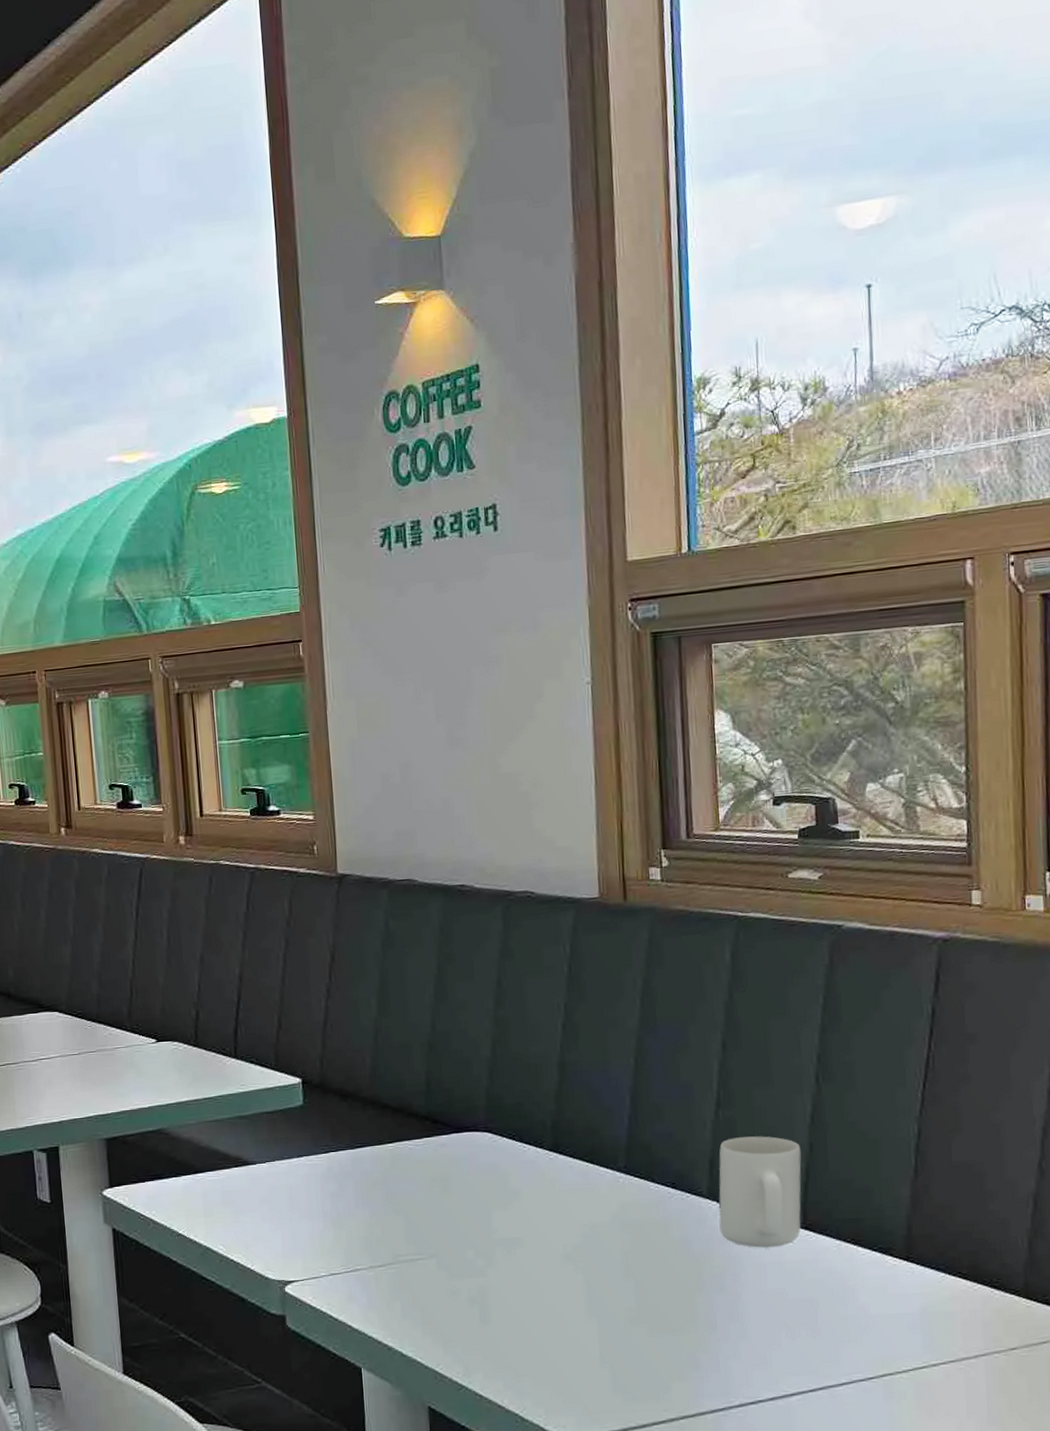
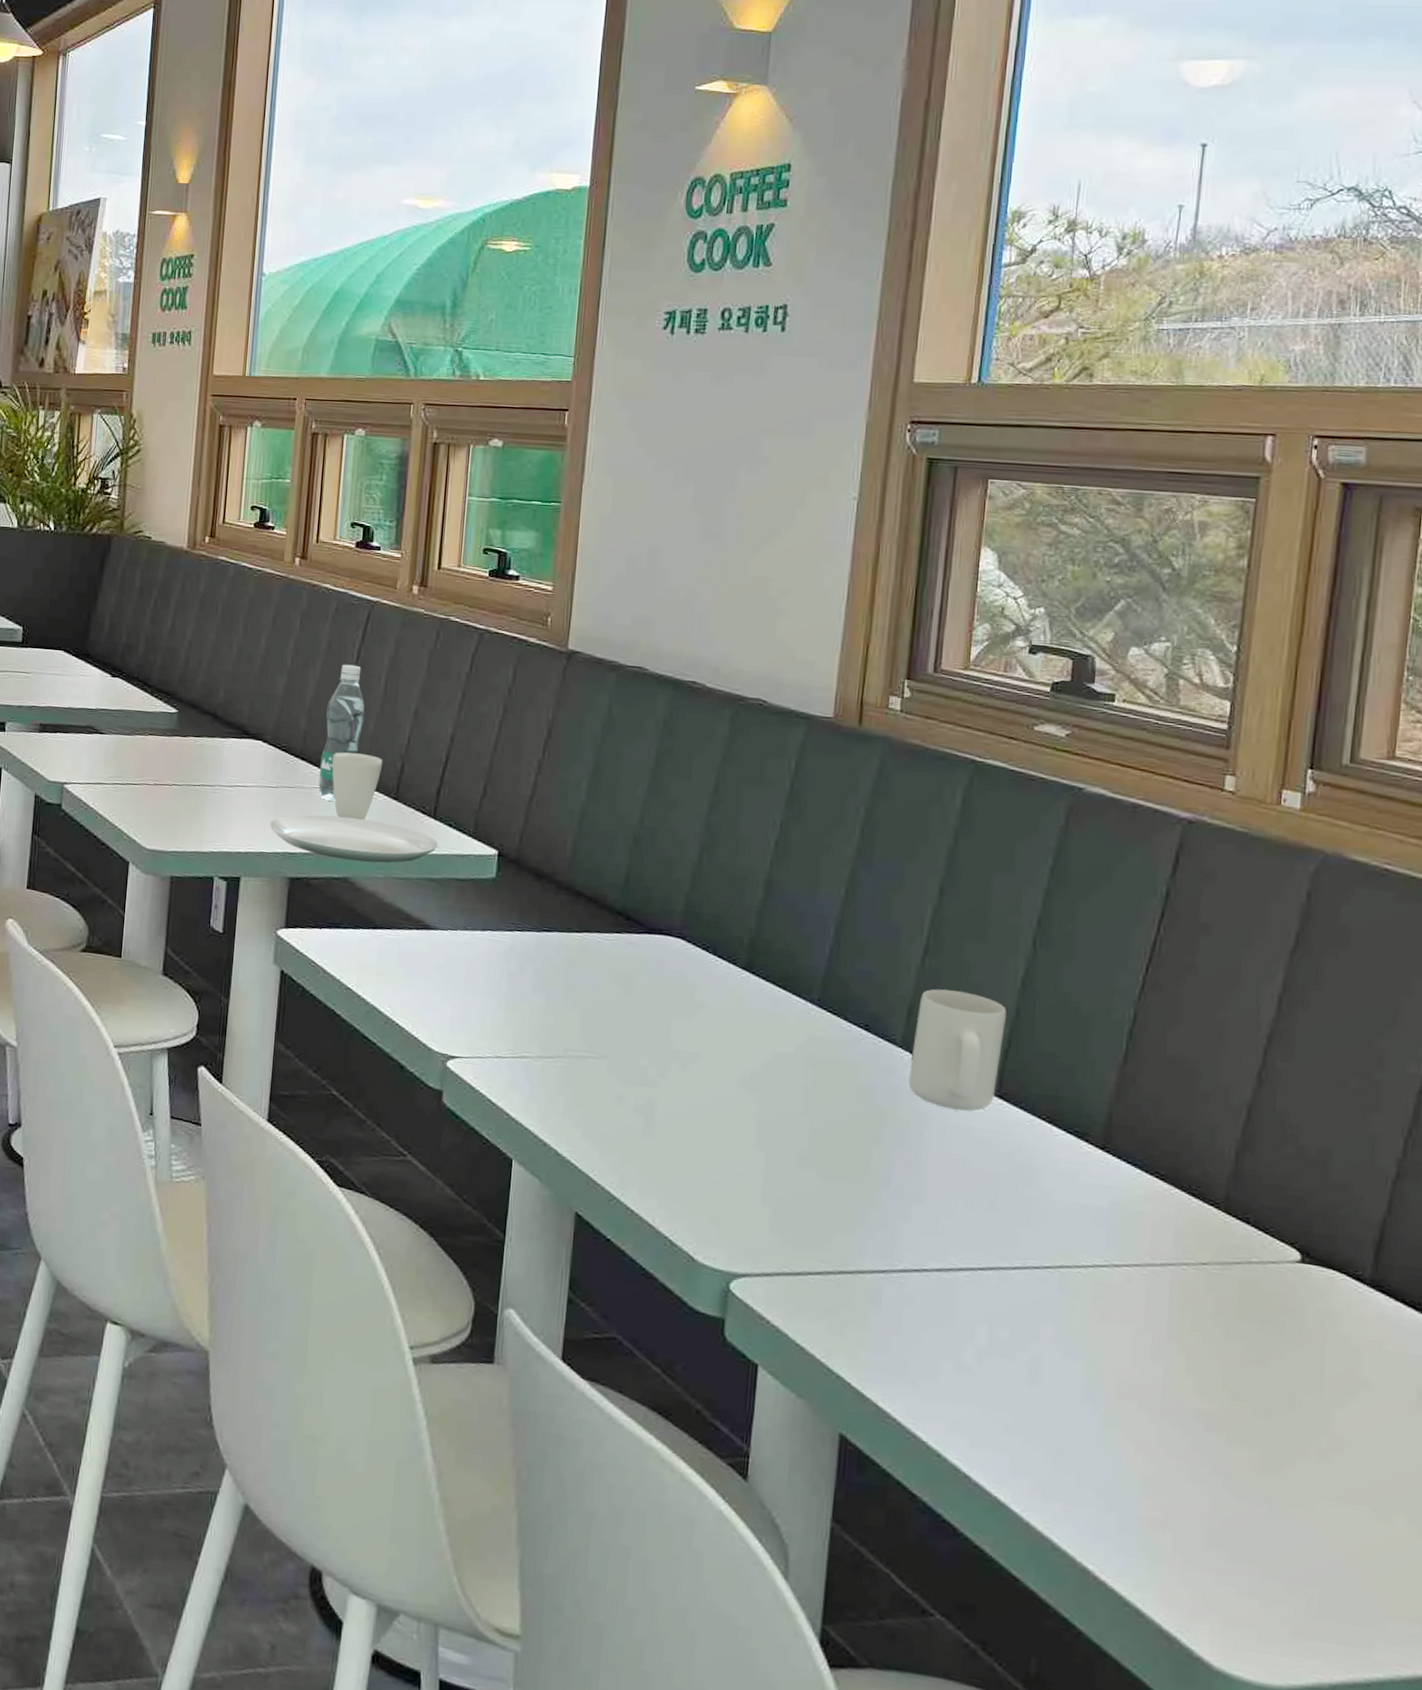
plate: none [79,1070,243,1113] -> present [270,814,438,863]
bottle: none [115,923,154,1058] -> present [318,664,367,801]
cup: none [128,1007,178,1073] -> present [332,752,383,821]

